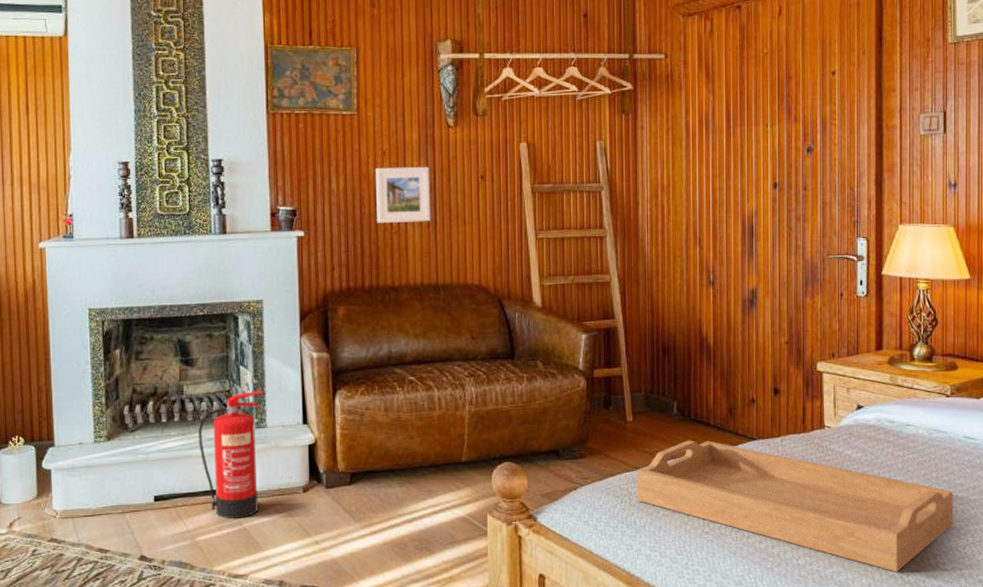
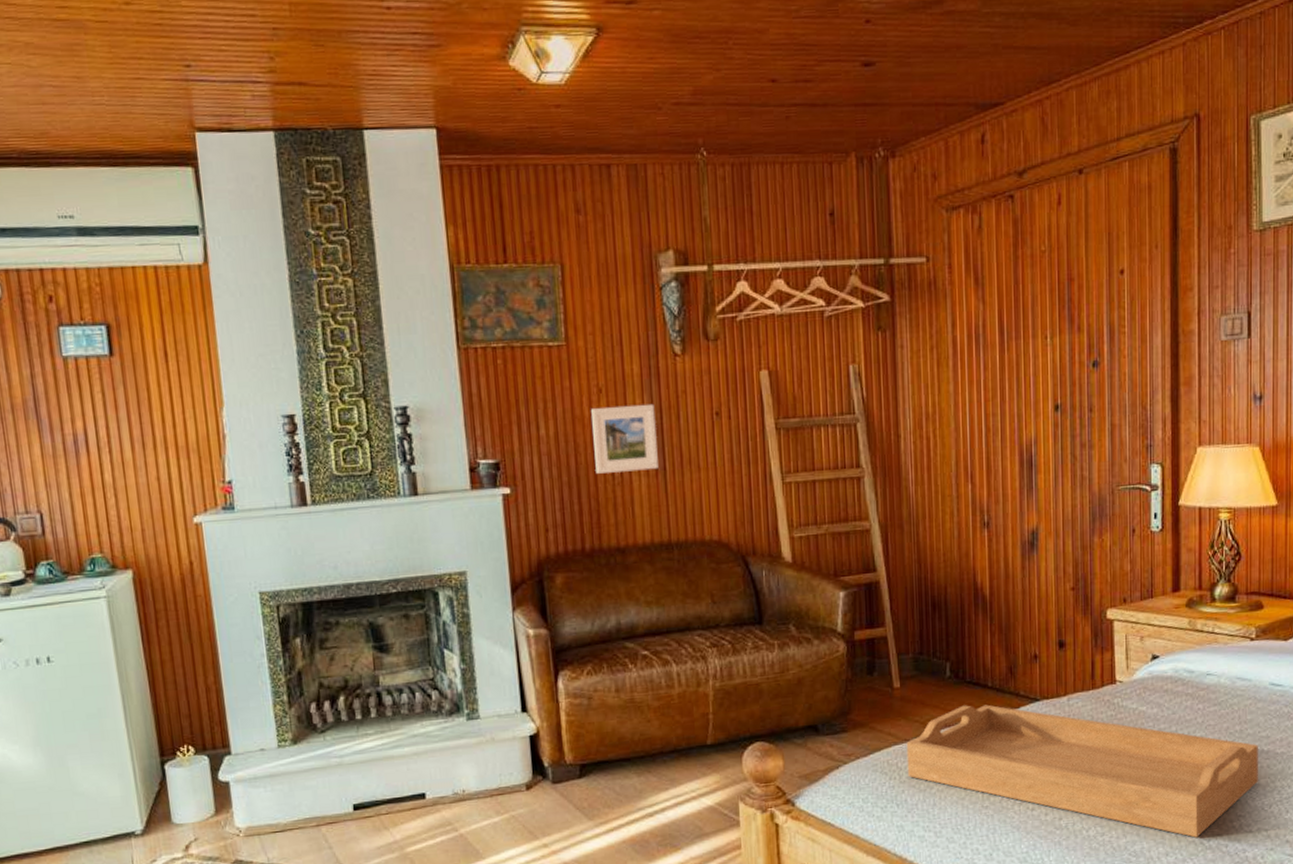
fire extinguisher: present [198,390,262,519] -> none [399,676,476,825]

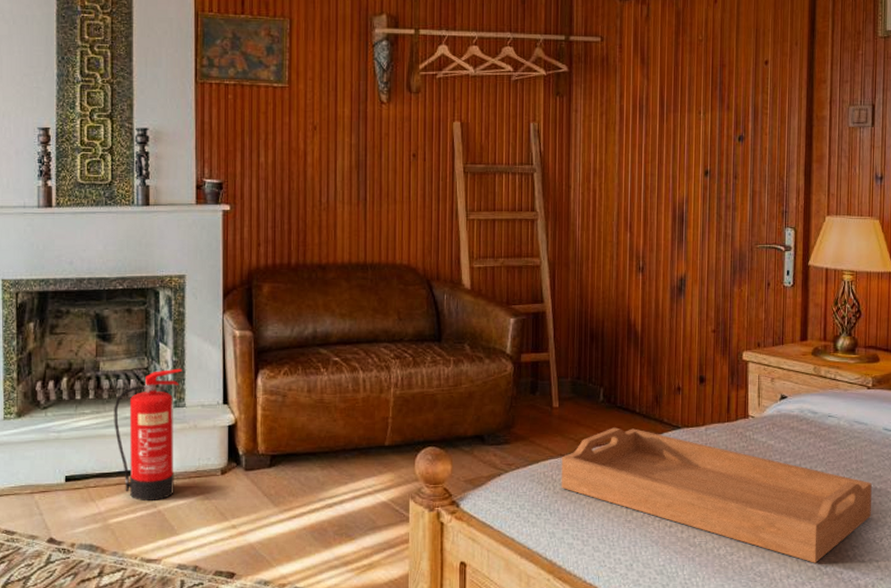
fire extinguisher: none [399,676,476,825] -> present [114,368,182,502]
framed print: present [591,403,658,474] -> none [306,142,361,199]

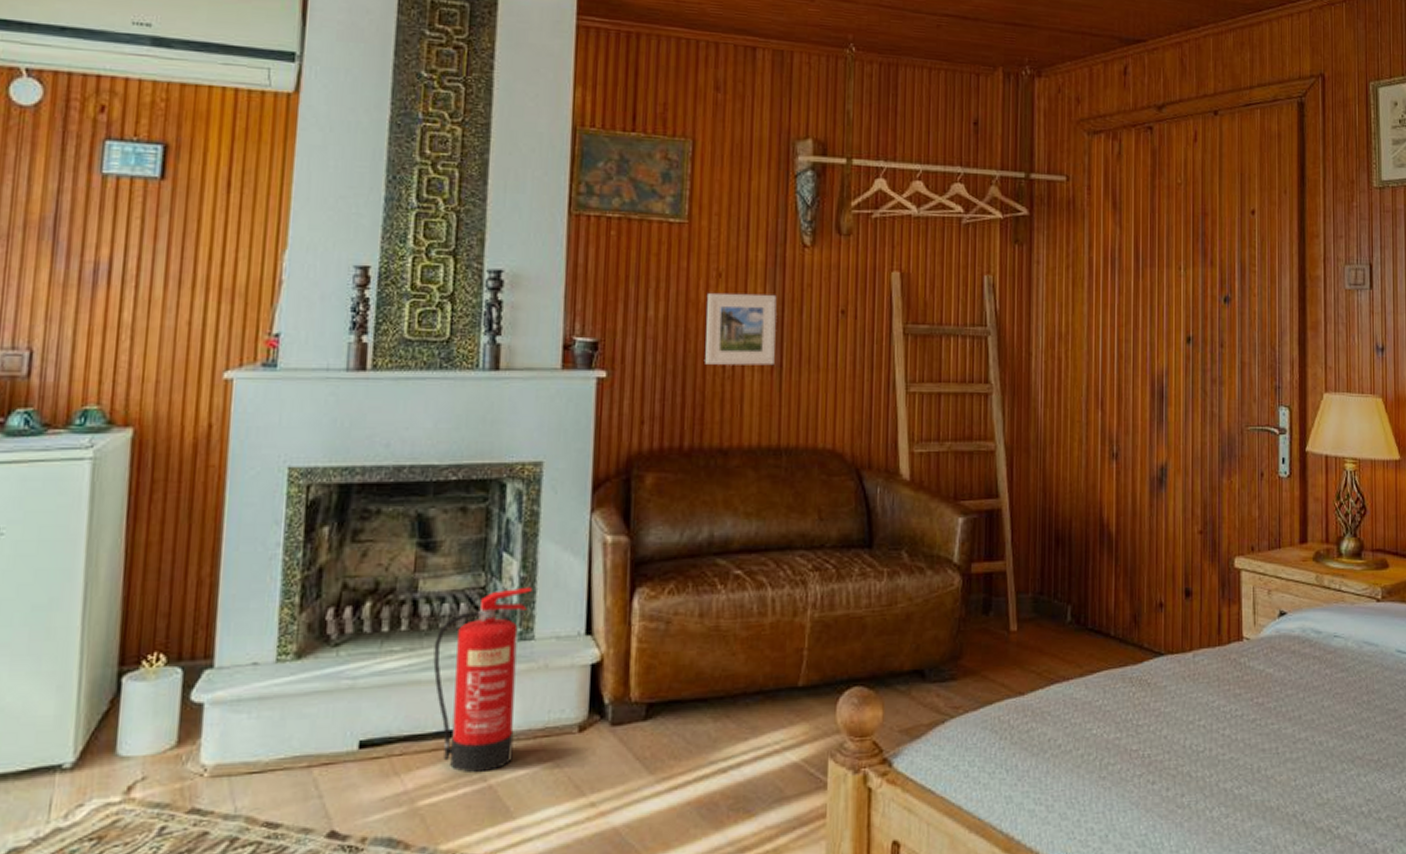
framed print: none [306,142,361,199] -> present [705,293,777,366]
serving tray: present [561,427,872,563] -> none [1020,656,1386,824]

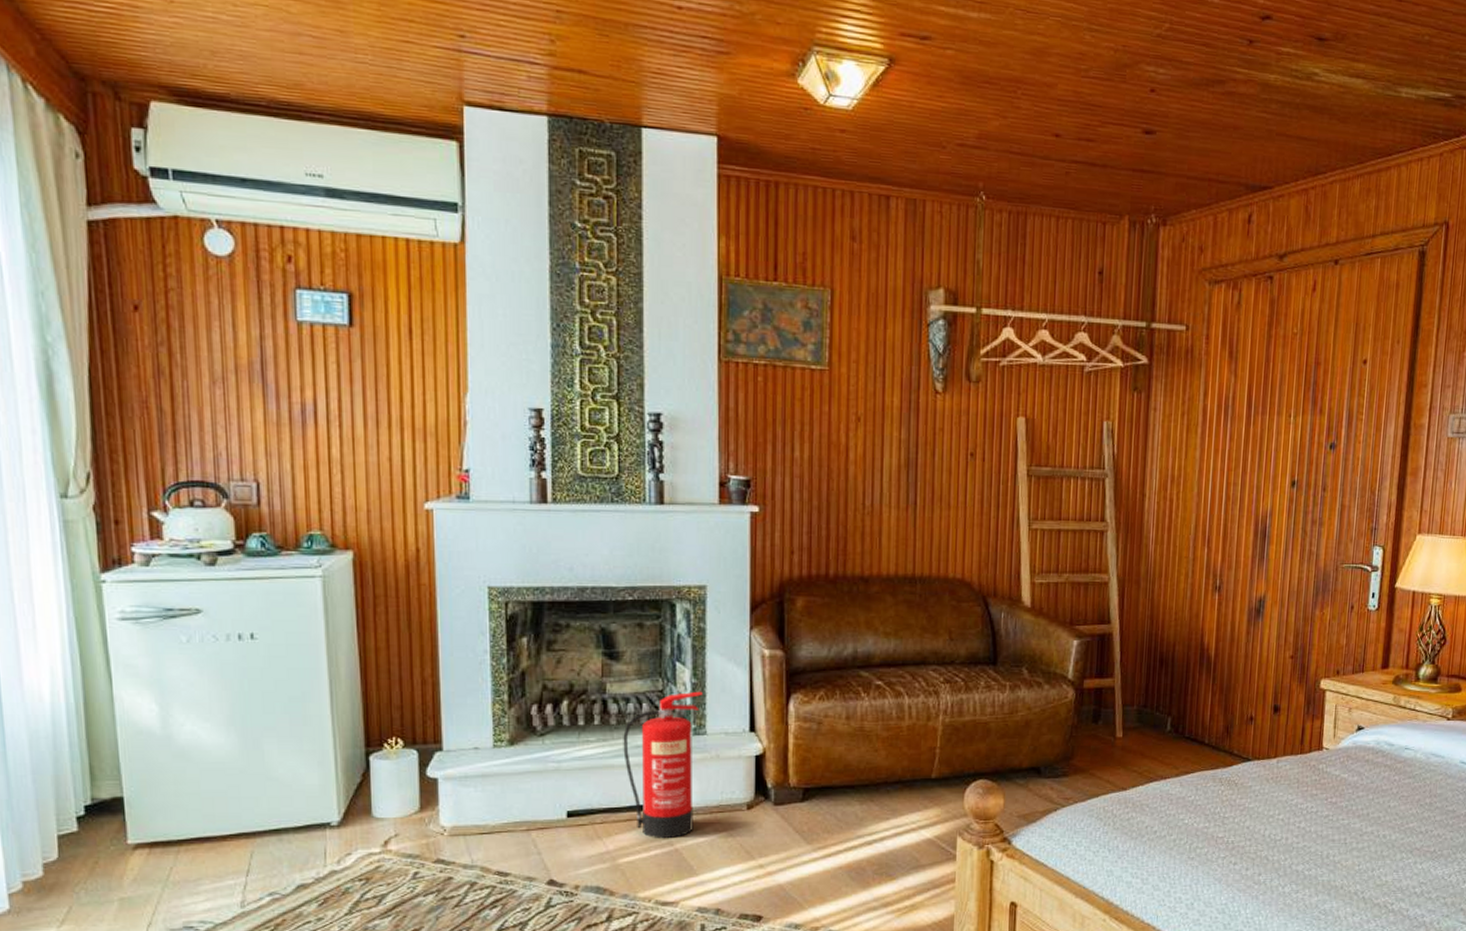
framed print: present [705,293,777,366] -> none [847,436,911,503]

